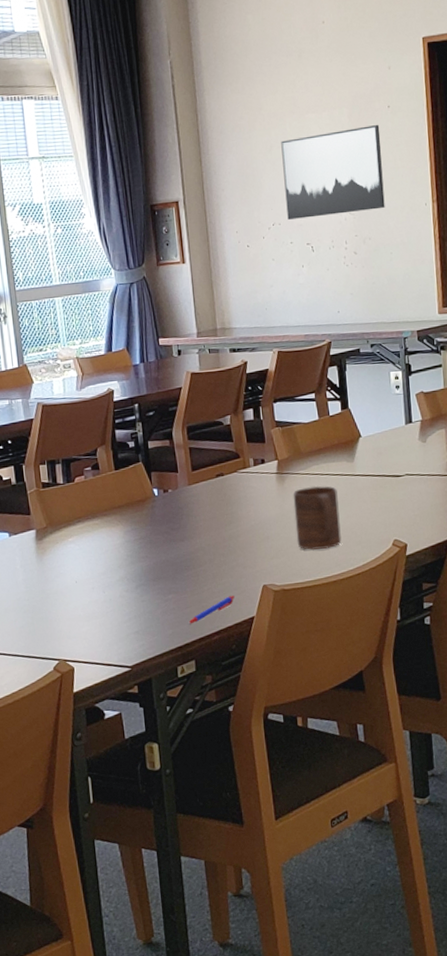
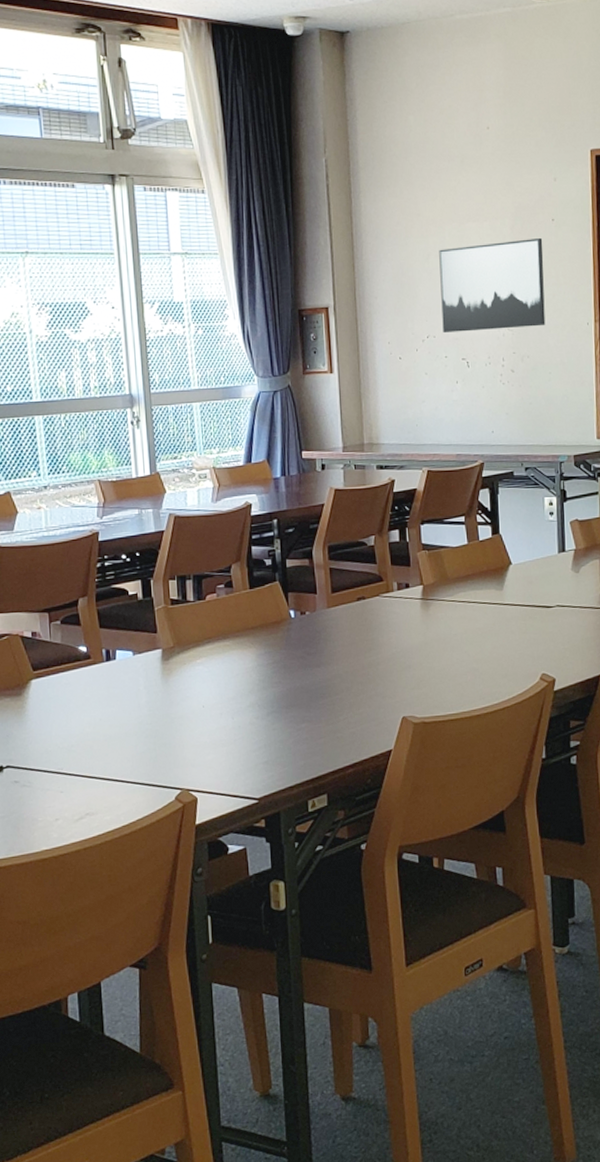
pen: present [188,596,235,625] -> none [322,727,372,756]
cup: present [293,485,342,550] -> none [437,613,487,681]

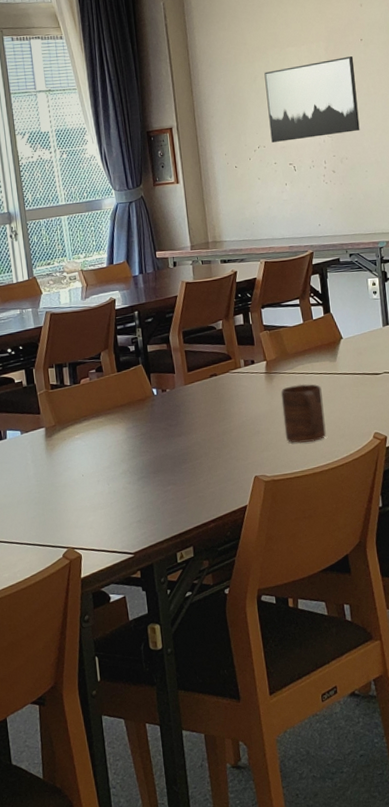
cup: none [437,613,487,681] -> present [280,384,326,443]

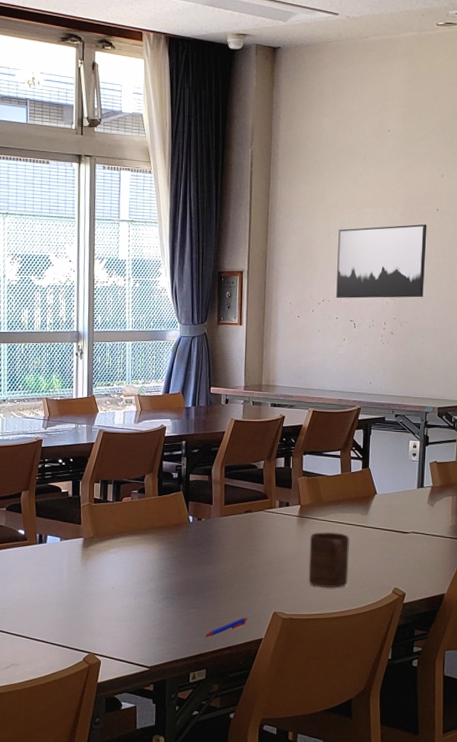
pen: none [186,486,229,514] -> present [204,618,247,638]

